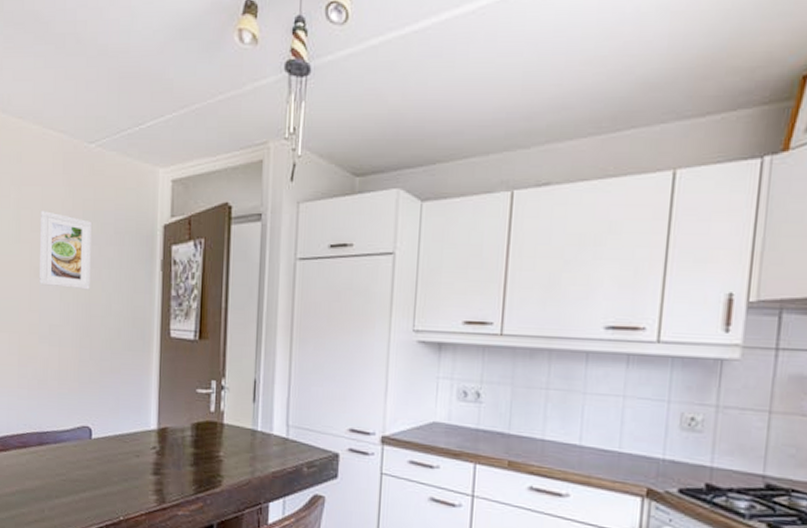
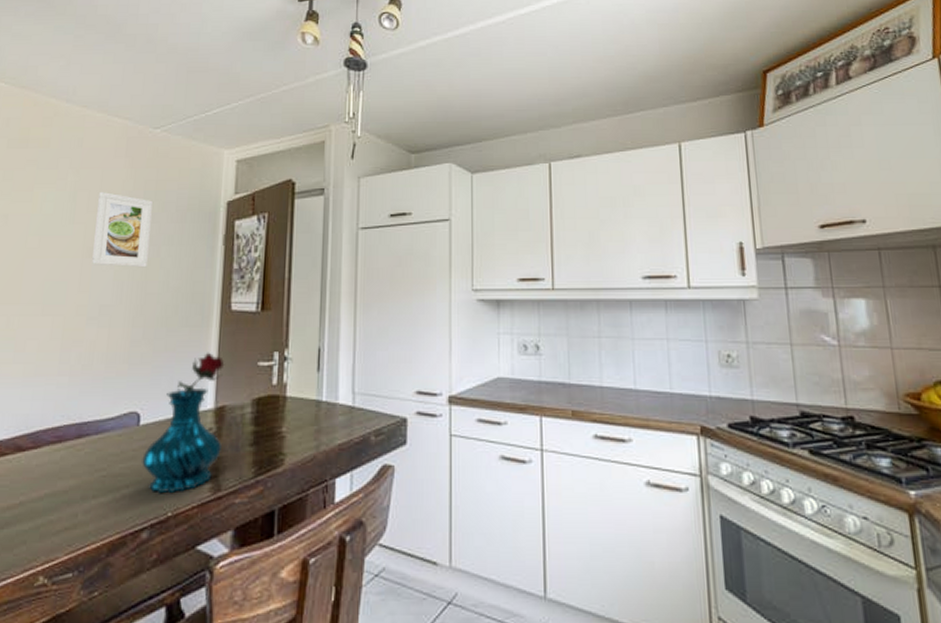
vase: none [95,376,166,501] -> present [142,352,225,494]

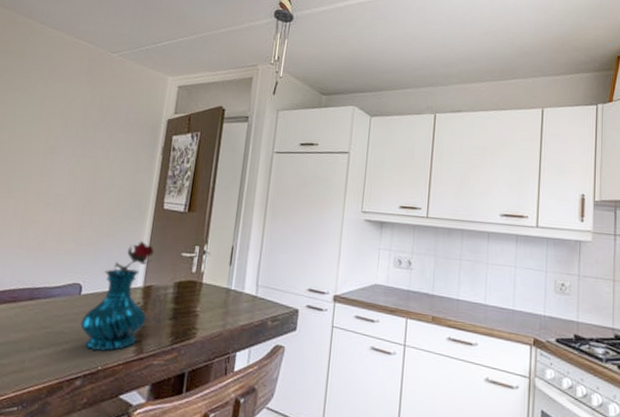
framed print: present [92,192,153,268] -> none [52,101,106,167]

